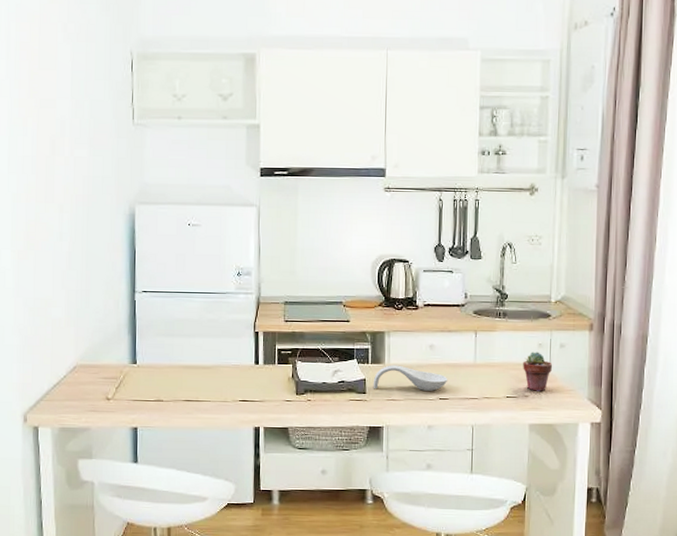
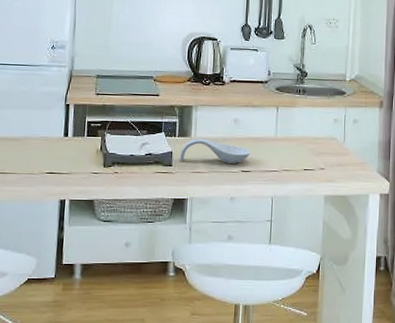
potted succulent: present [523,352,553,391] -> none [320,127,347,164]

